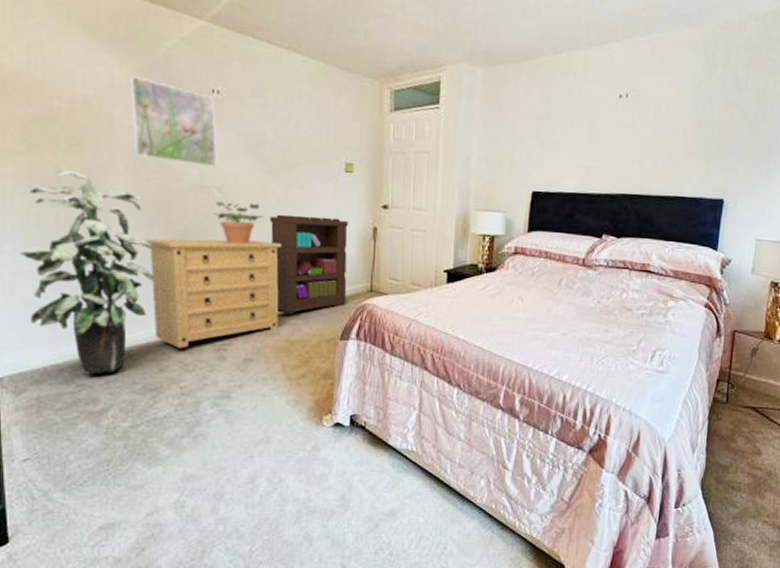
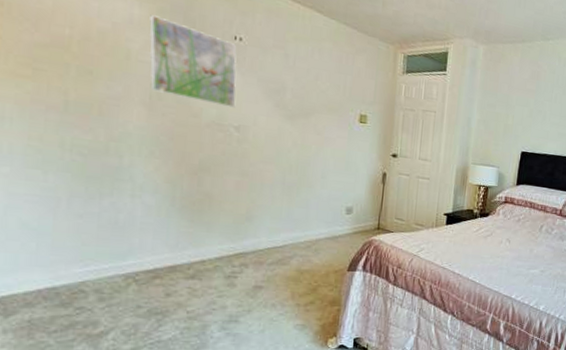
indoor plant: present [20,170,154,375] -> none [17,97,166,298]
dresser: present [145,239,281,348] -> none [157,170,296,275]
potted plant: present [212,201,264,245] -> none [229,139,280,181]
bookshelf: present [270,214,348,315] -> none [285,155,360,247]

